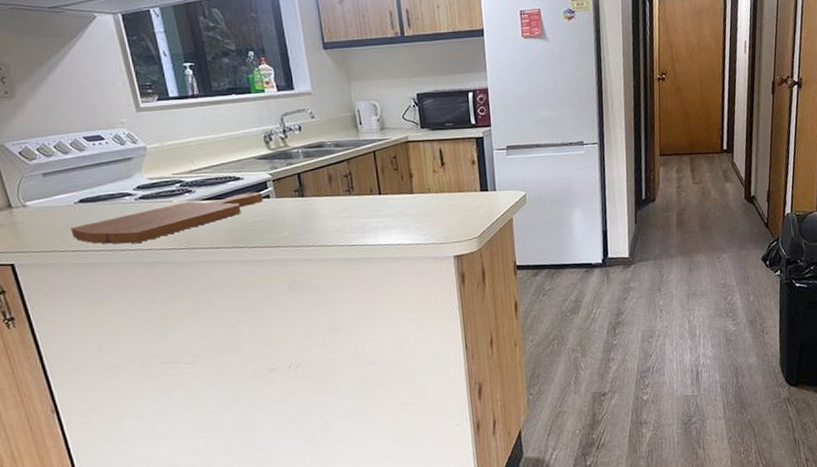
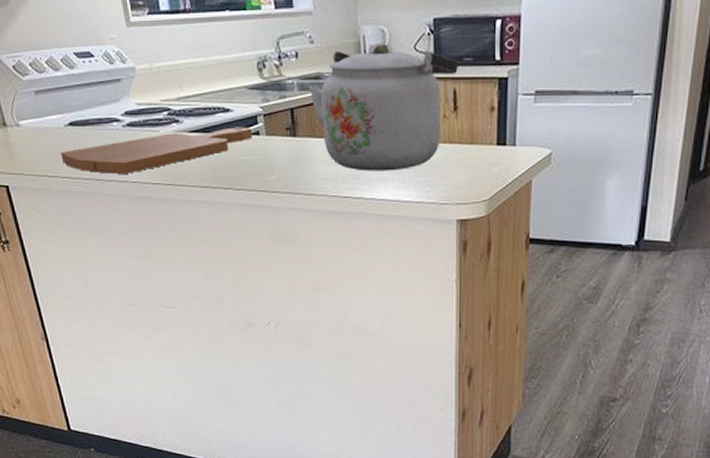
kettle: none [313,114,441,222] -> present [309,42,458,171]

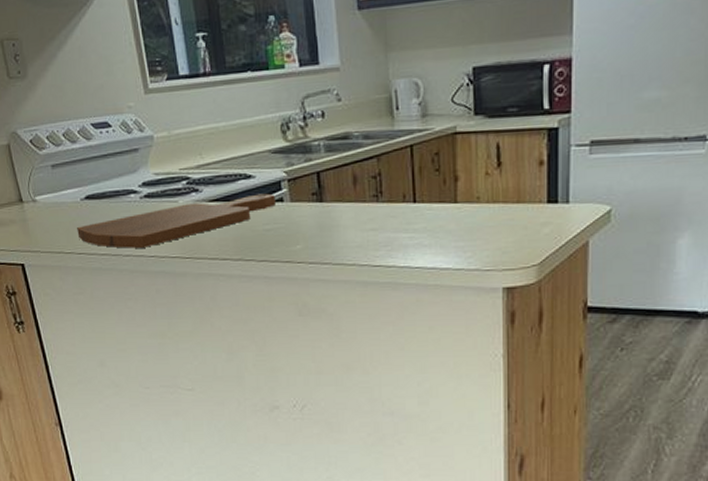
kettle: present [309,42,458,171] -> none [337,96,501,237]

